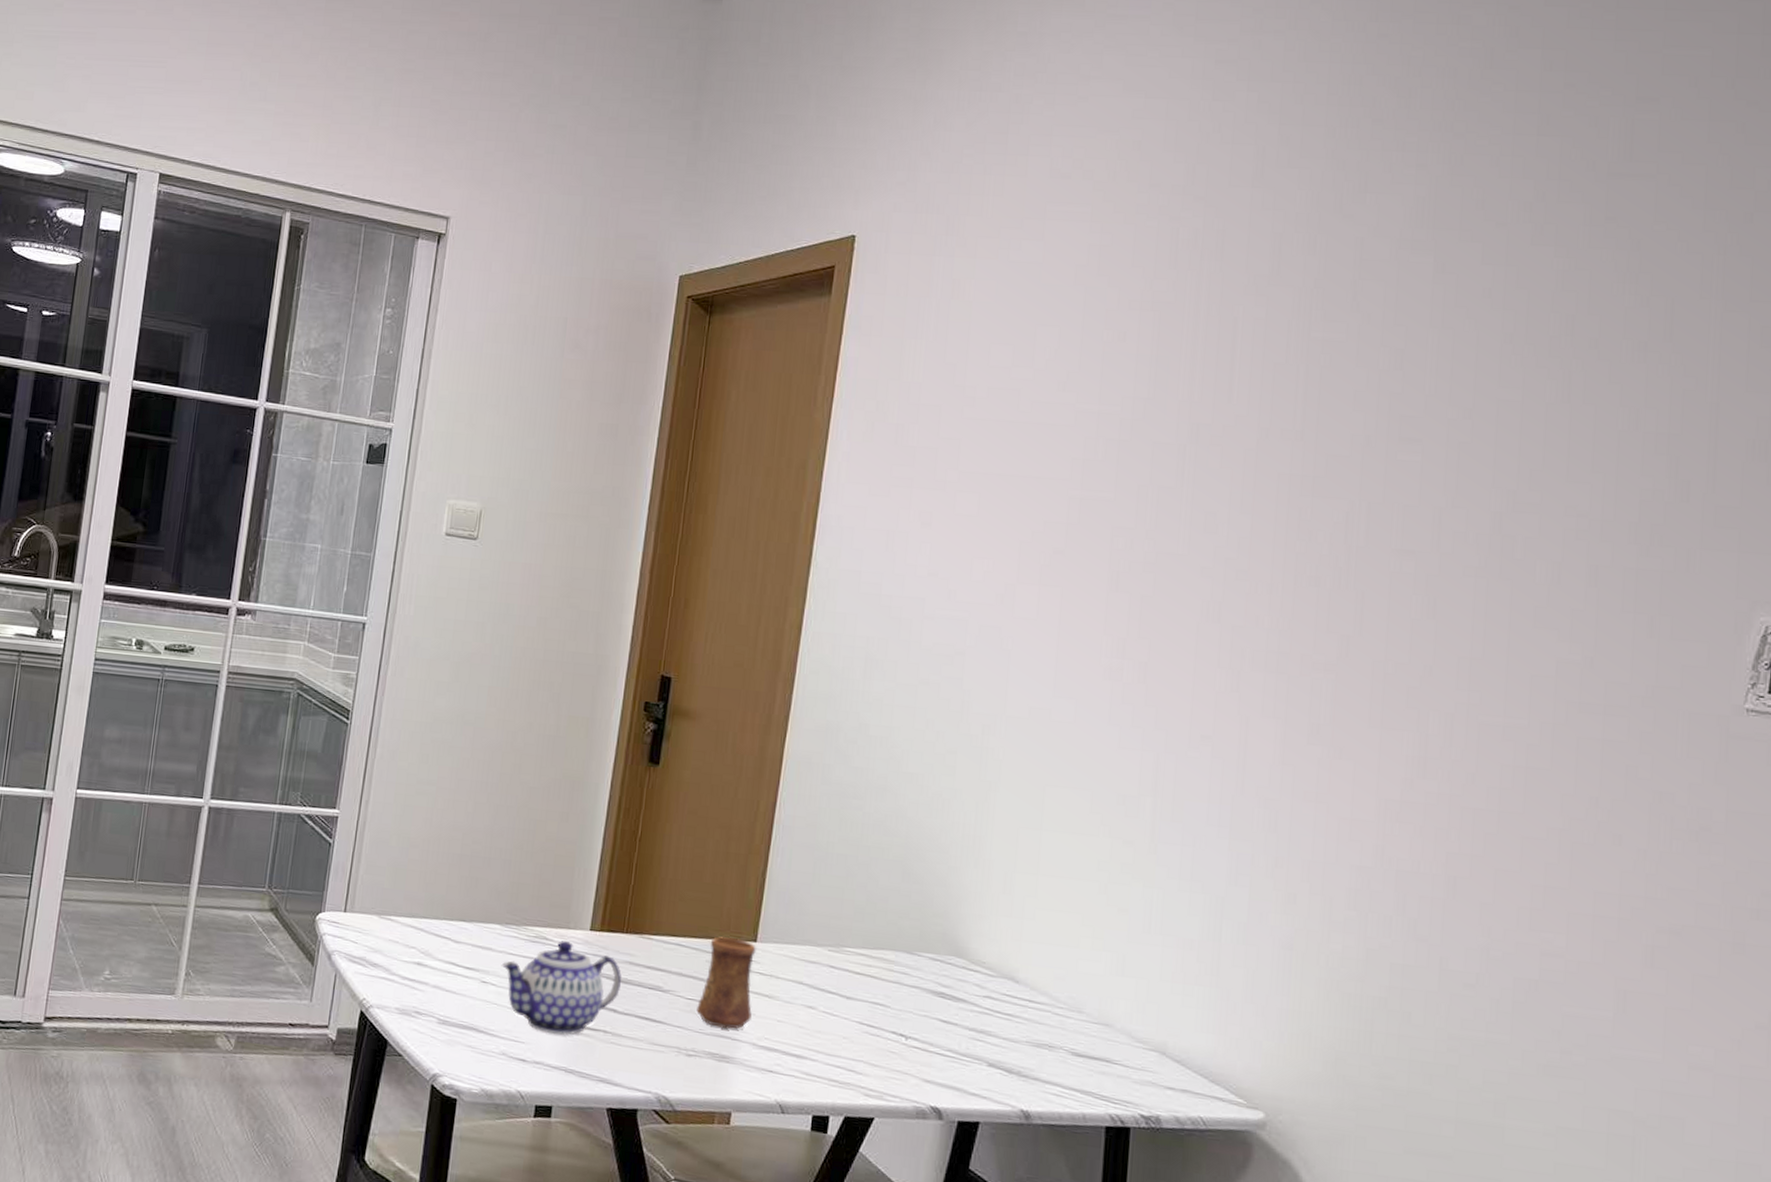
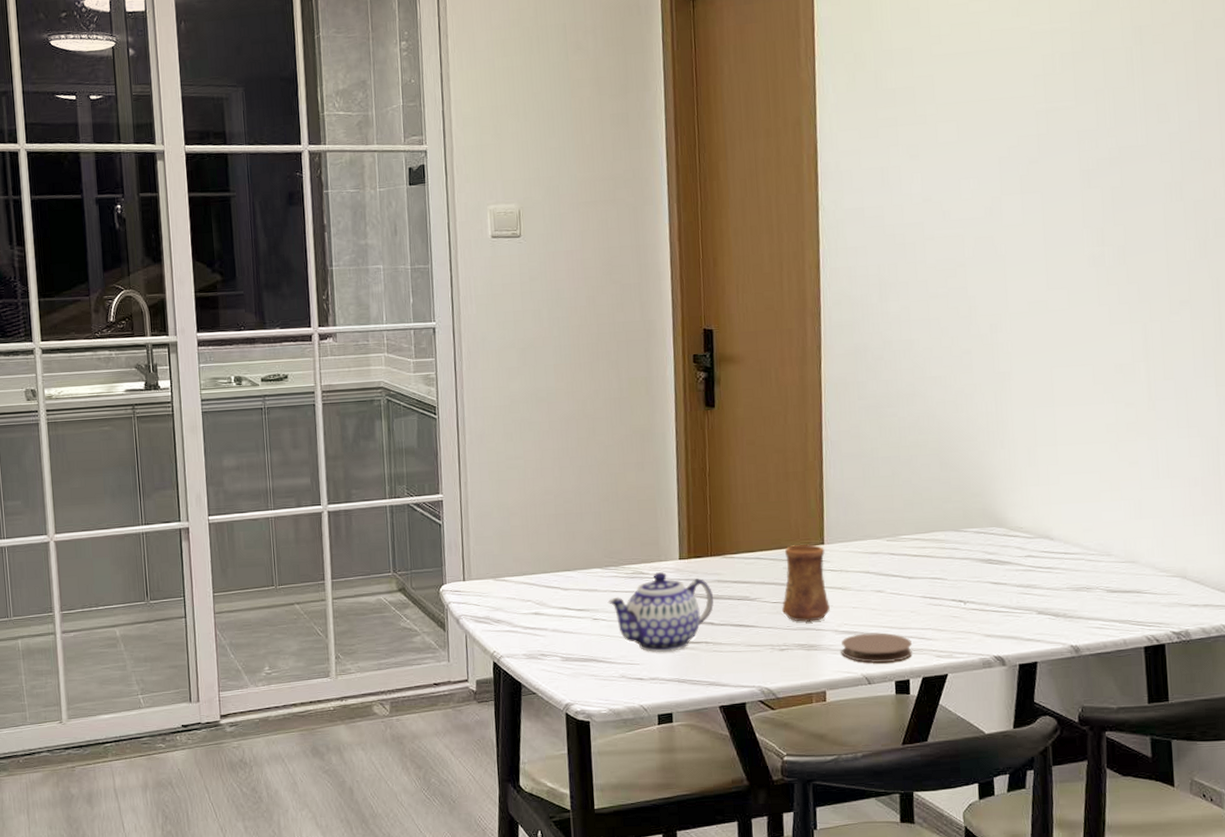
coaster: none [756,1051,839,1093] -> present [841,633,912,664]

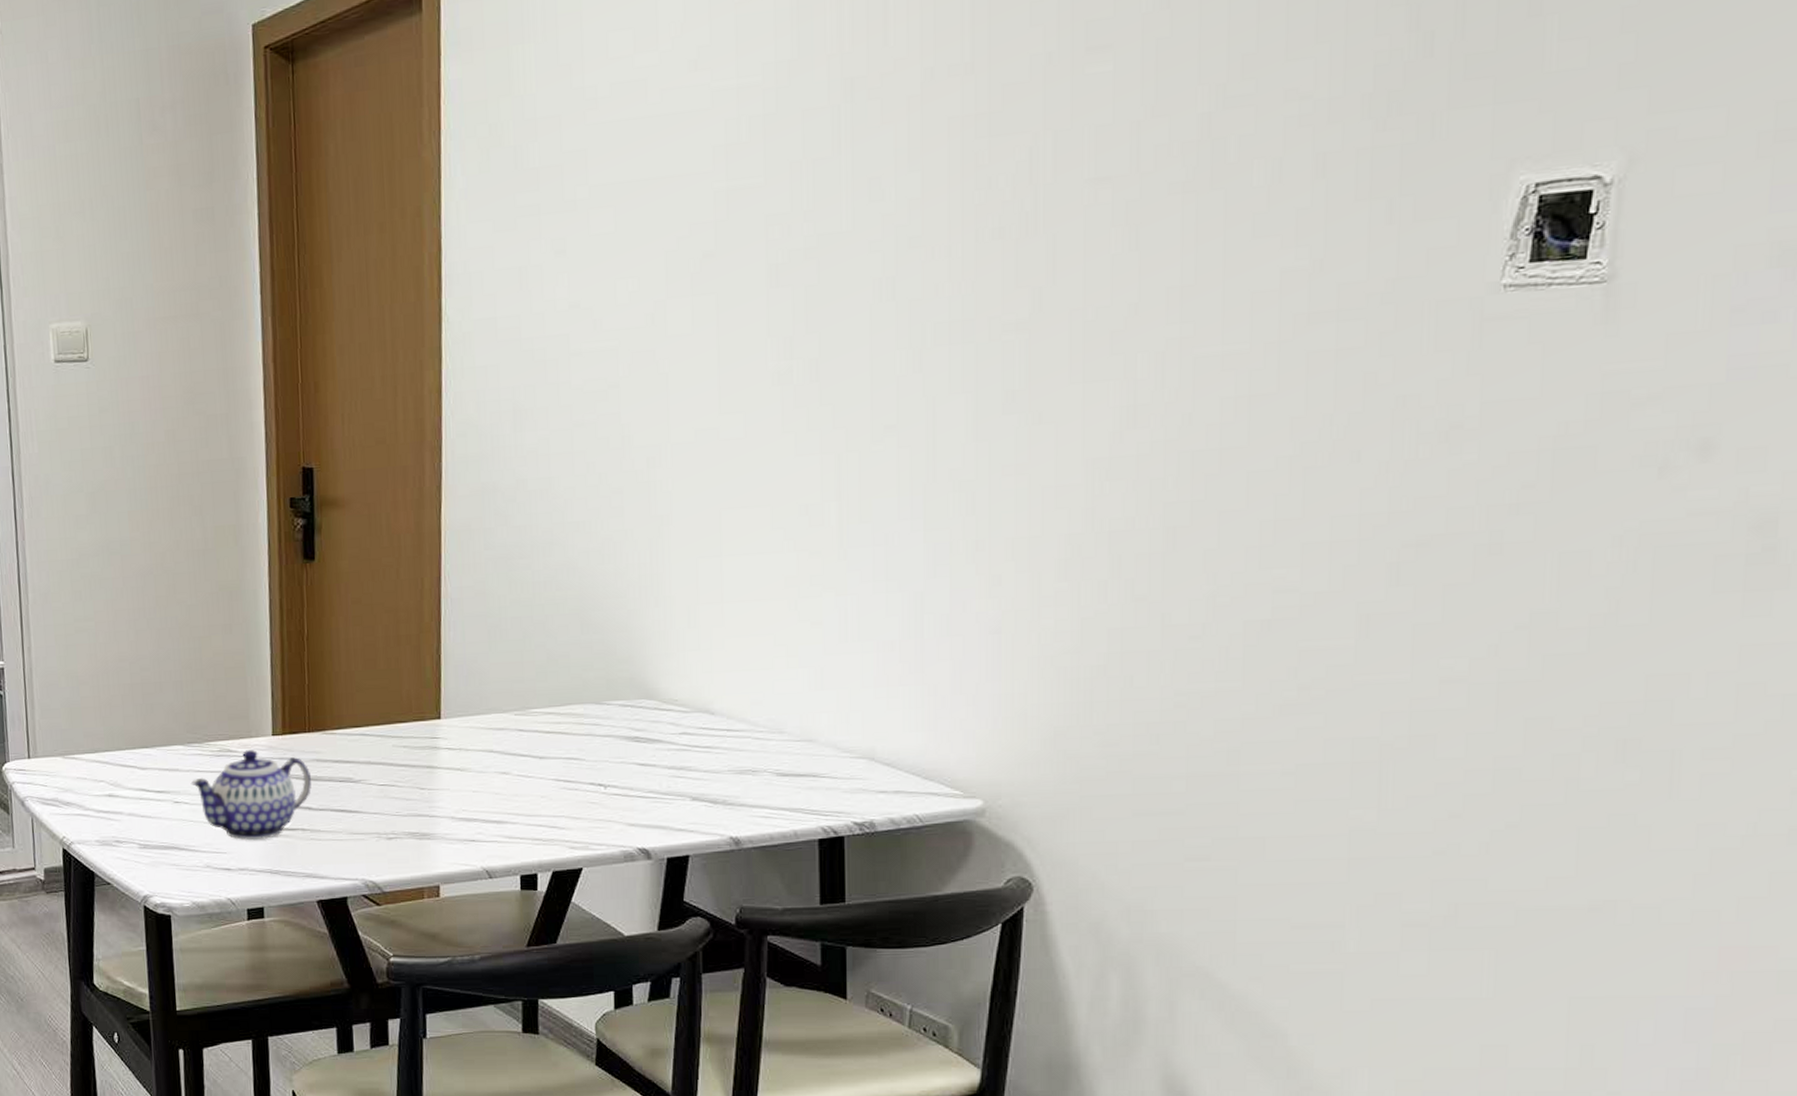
cup: present [782,544,830,622] -> none [390,718,446,807]
coaster: present [841,633,912,664] -> none [458,820,541,855]

